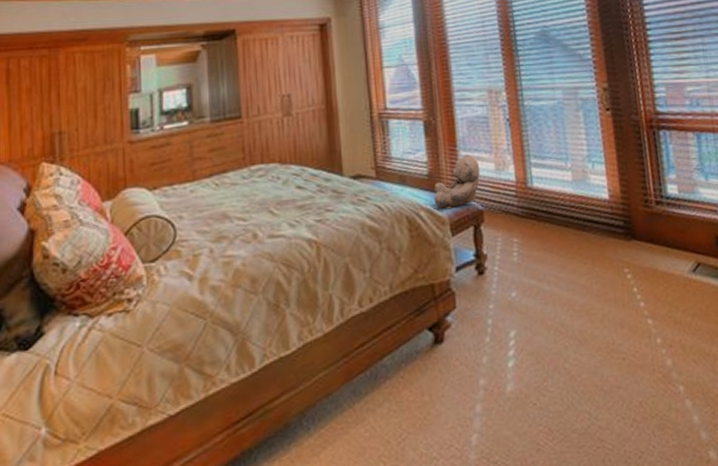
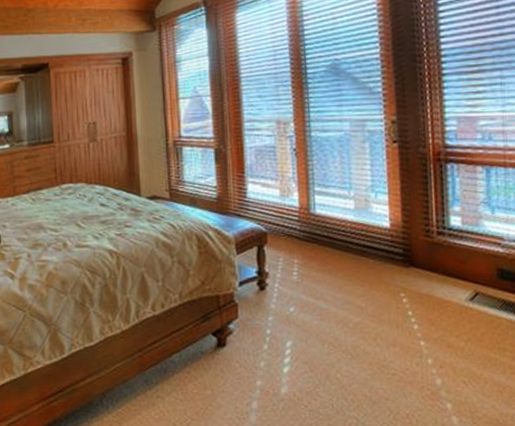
teddy bear: present [434,155,480,209] -> none [222,181,266,230]

